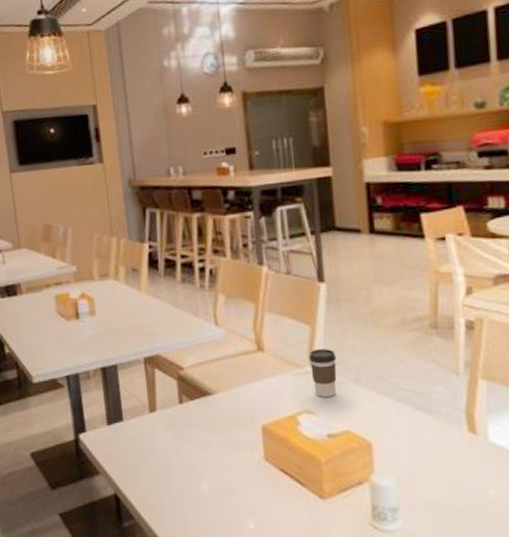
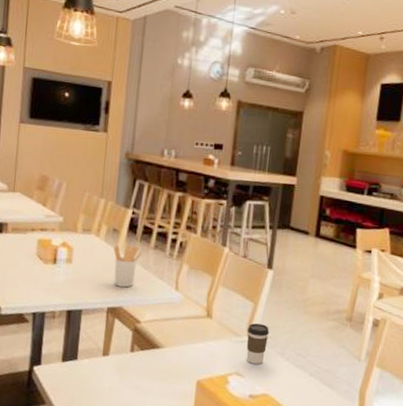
utensil holder: none [137,283,169,333] -> present [113,245,142,288]

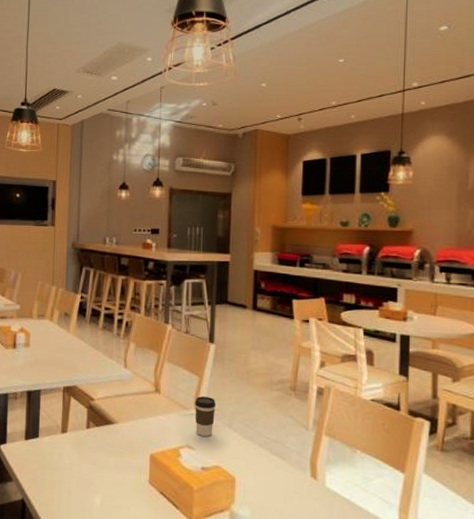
utensil holder: present [113,245,142,288] -> none [66,327,91,368]

